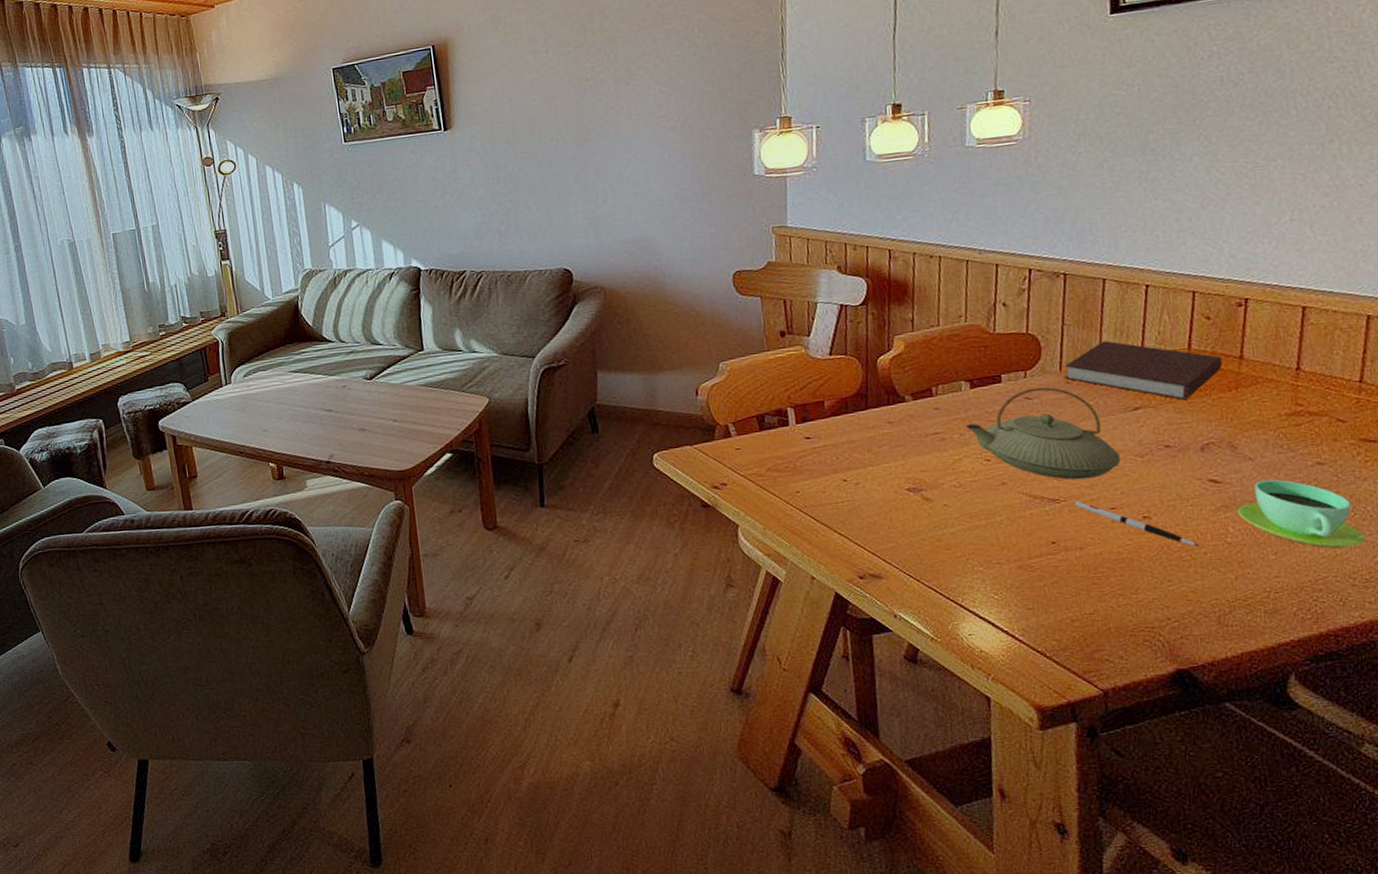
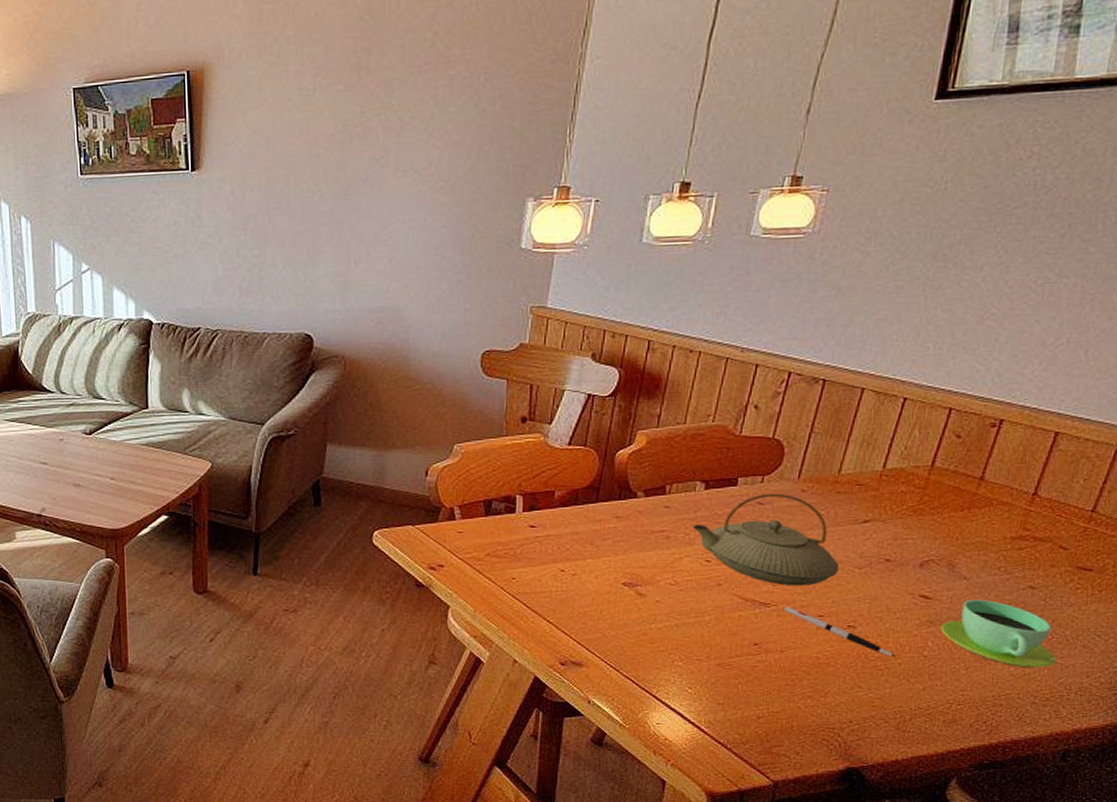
notebook: present [1064,341,1222,401] -> none [801,452,962,517]

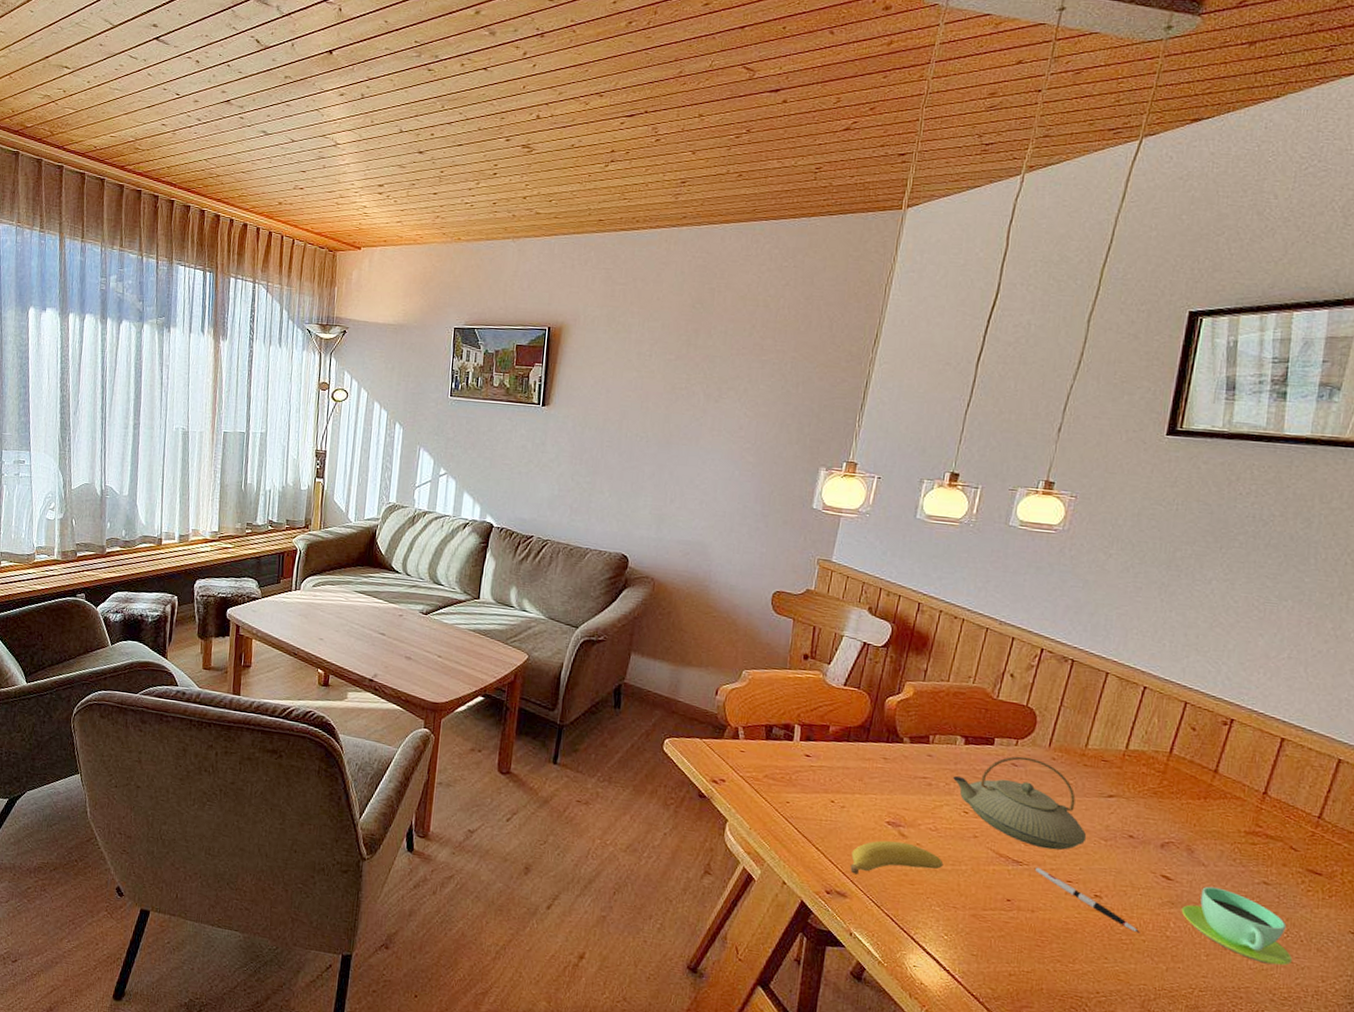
fruit: none [585,602,686,642] -> present [850,840,944,875]

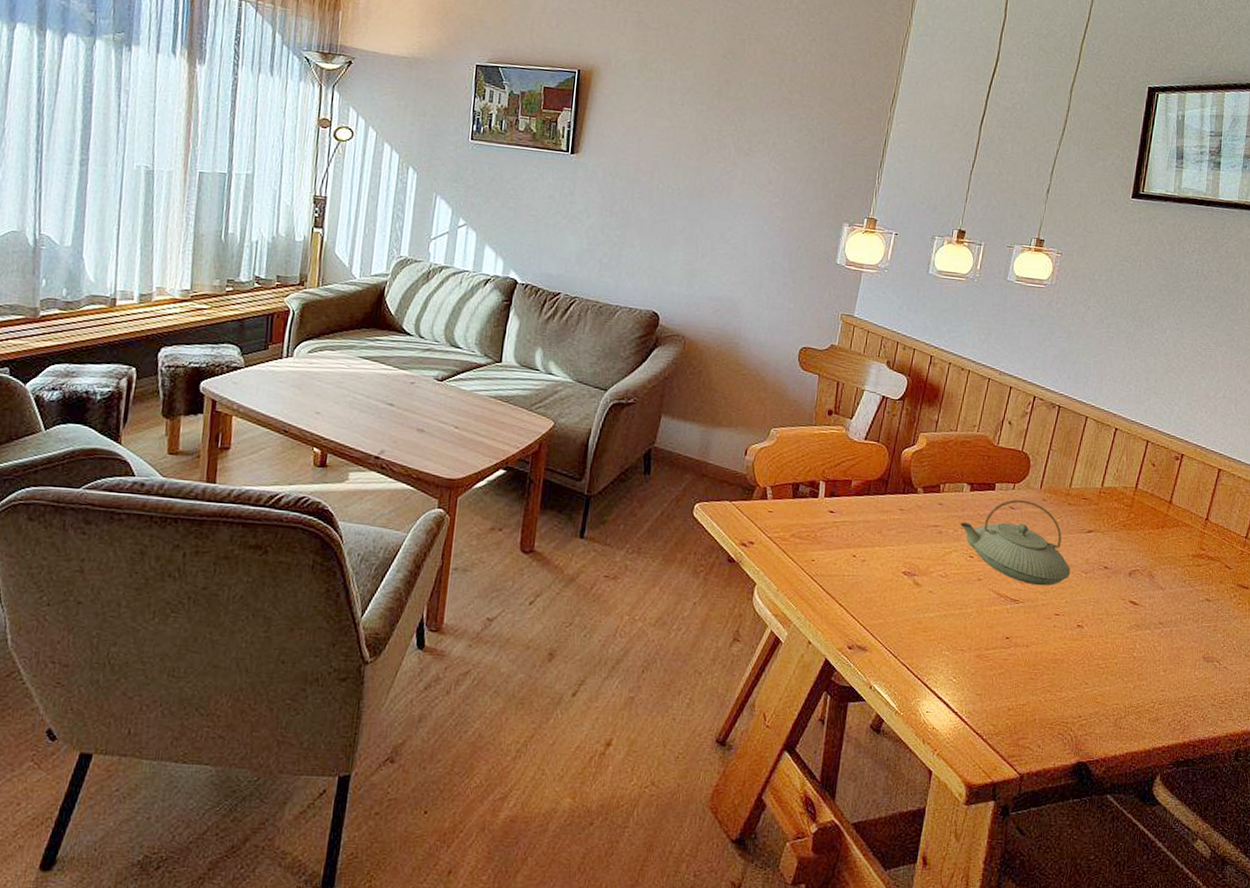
fruit: present [850,840,944,875] -> none [870,590,953,627]
pen: present [1034,867,1140,933] -> none [1028,603,1113,657]
cup: present [1181,886,1292,965] -> none [1145,607,1227,673]

